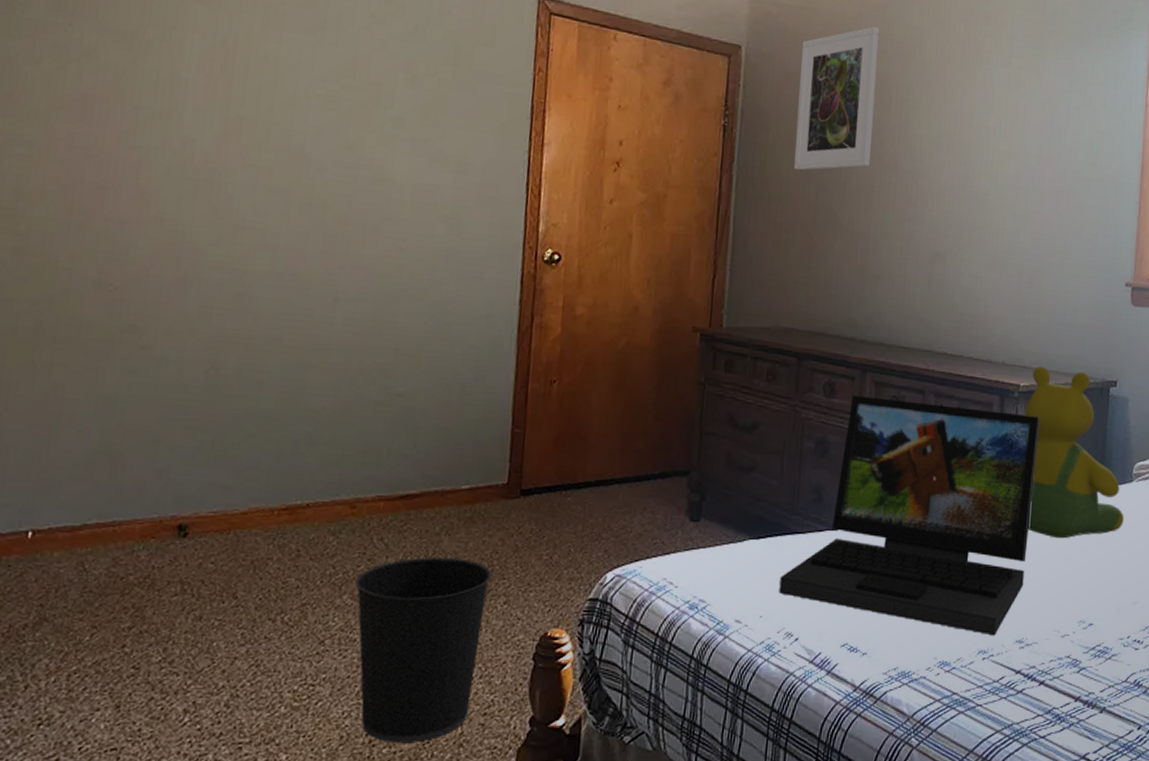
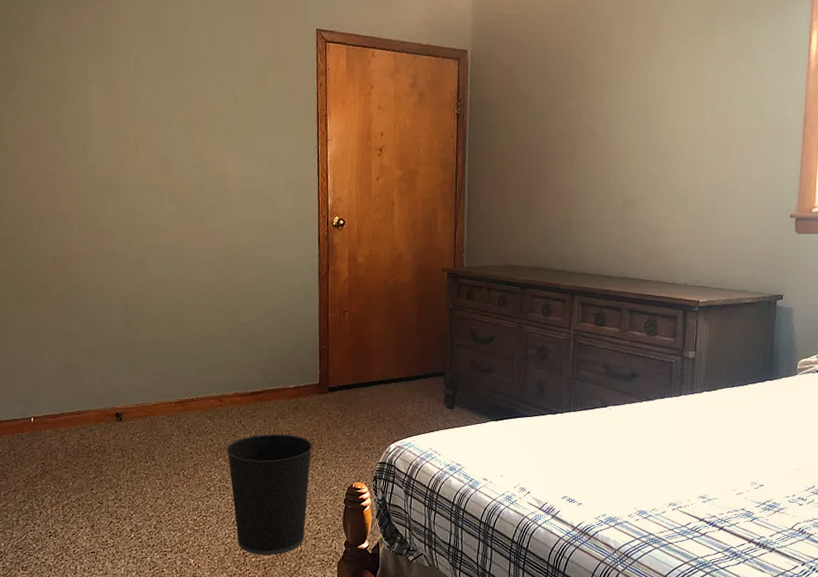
laptop: present [779,395,1040,636] -> none [514,314,717,493]
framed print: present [793,26,880,171] -> none [511,22,577,144]
teddy bear: present [1025,366,1124,539] -> none [704,286,790,420]

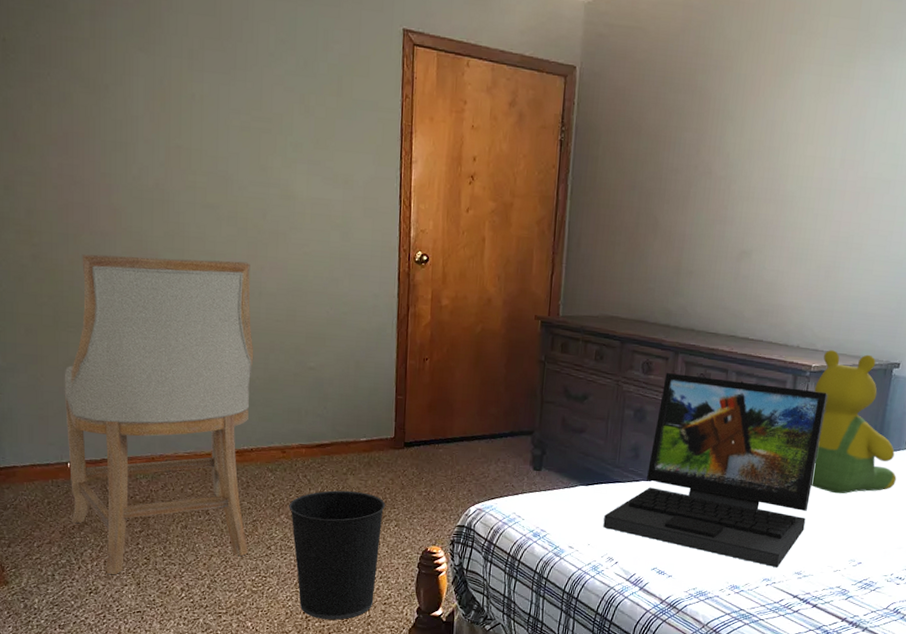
chair: none [29,233,193,518] -> present [64,254,254,574]
laptop: none [514,314,717,493] -> present [603,373,828,568]
teddy bear: none [704,286,790,420] -> present [811,350,897,494]

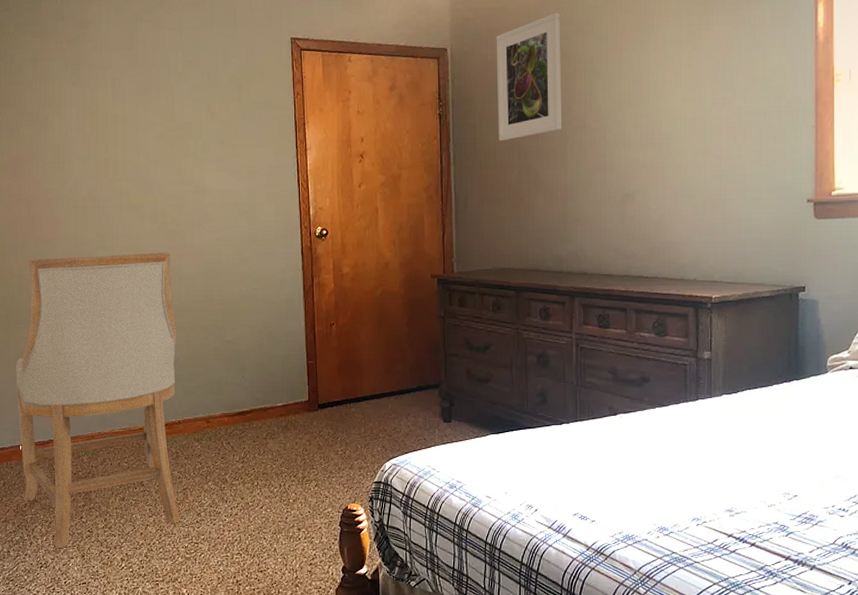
wastebasket: present [289,490,385,620] -> none [215,454,304,583]
laptop: present [603,373,828,568] -> none [518,317,734,506]
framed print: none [620,41,701,179] -> present [496,12,562,141]
teddy bear: present [811,350,897,494] -> none [719,280,821,424]

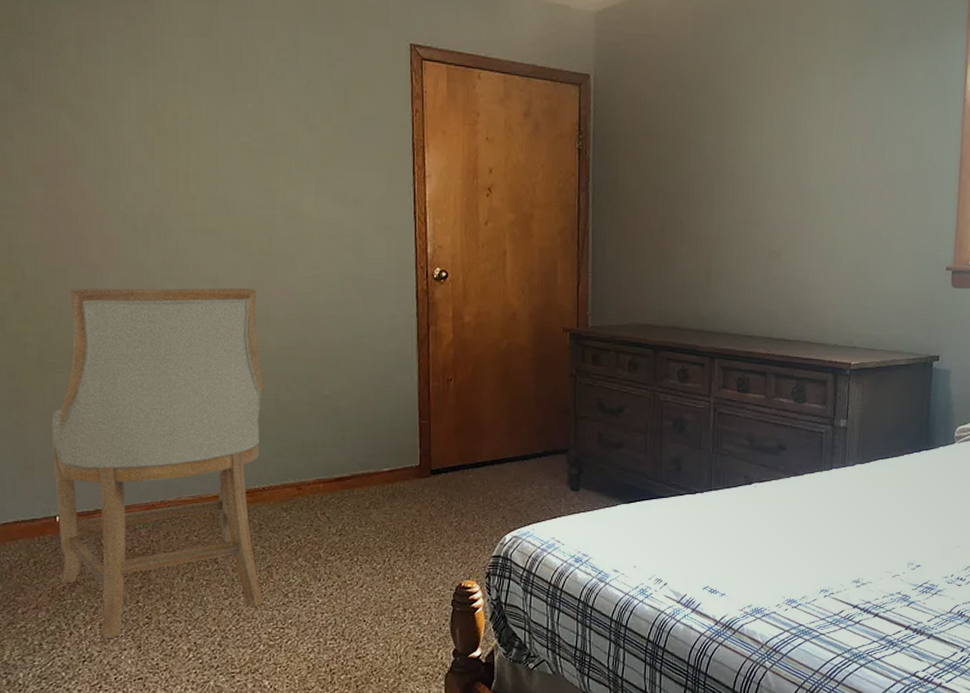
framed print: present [496,12,562,141] -> none [641,46,714,185]

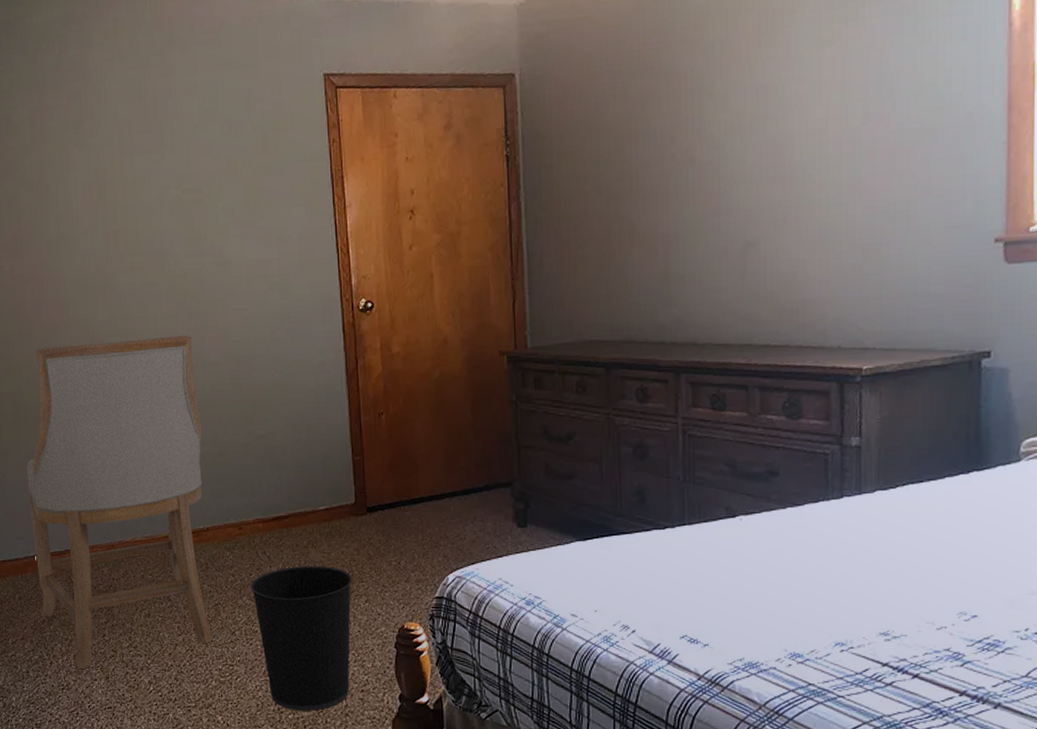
wastebasket: none [307,526,413,671] -> present [250,565,352,711]

